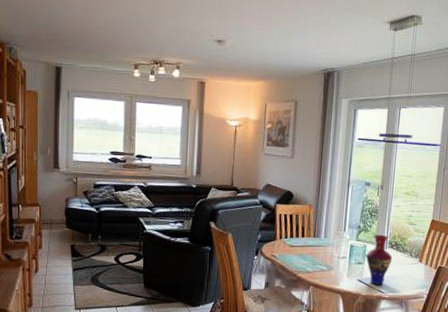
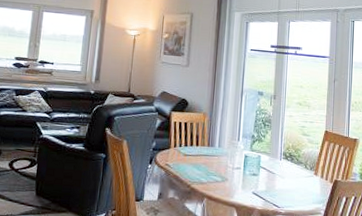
vase: present [366,235,393,285] -> none [261,145,288,199]

